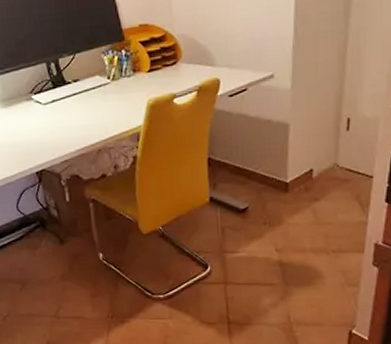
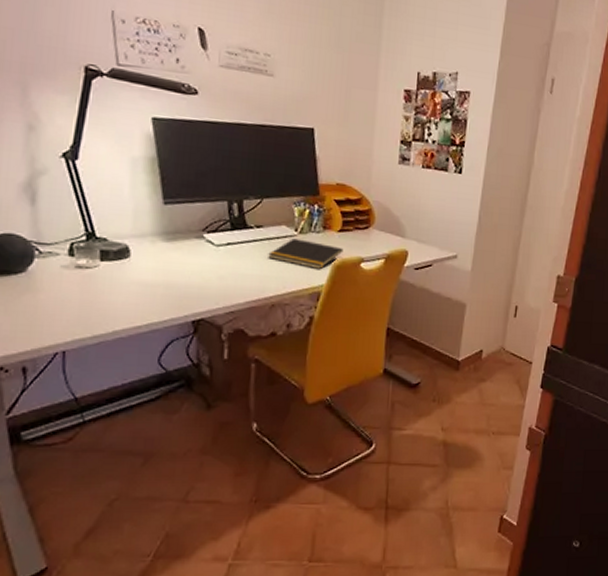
notepad: none [88,85,155,112] -> present [268,238,344,270]

